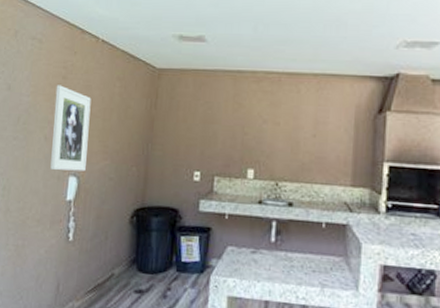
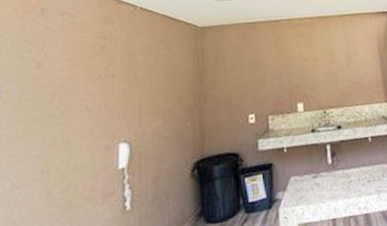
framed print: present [50,85,91,172] -> none [95,55,137,140]

